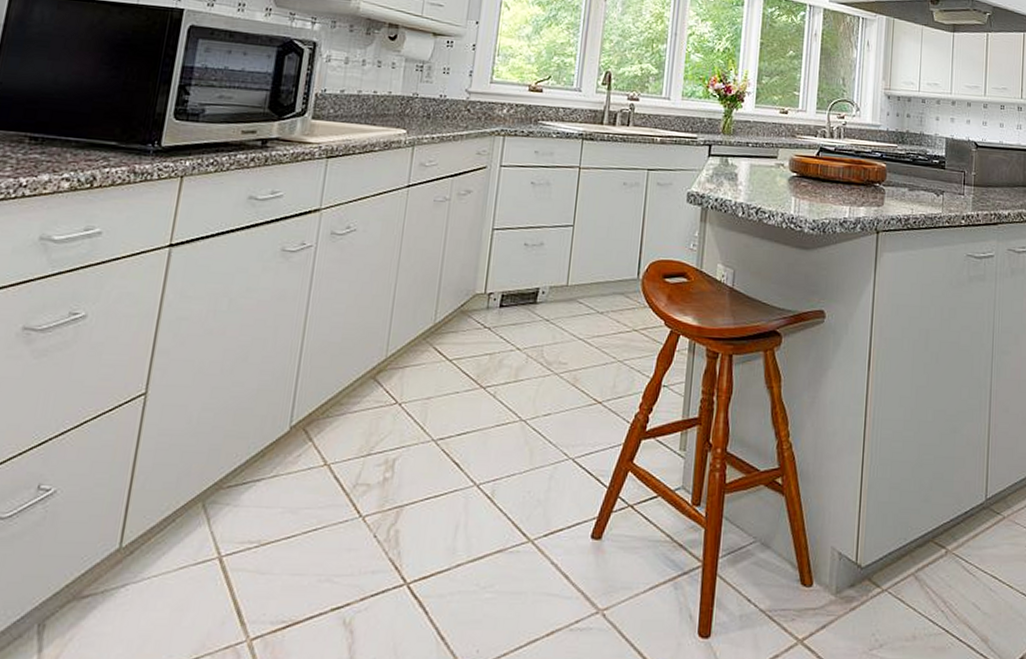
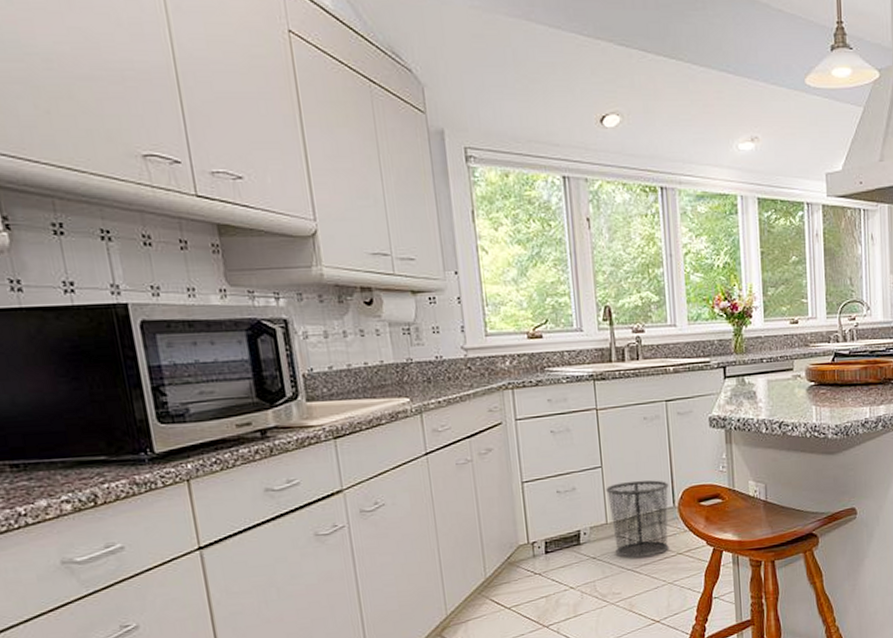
trash can: none [571,245,637,328] -> present [606,480,669,558]

